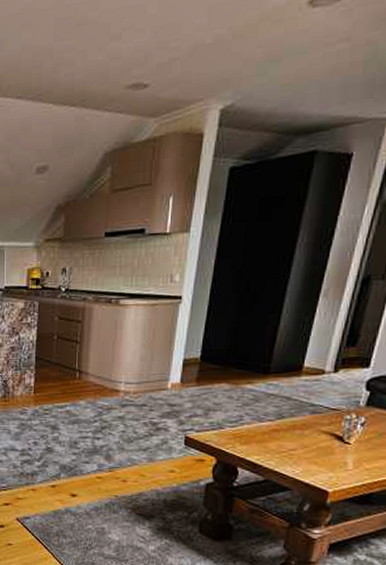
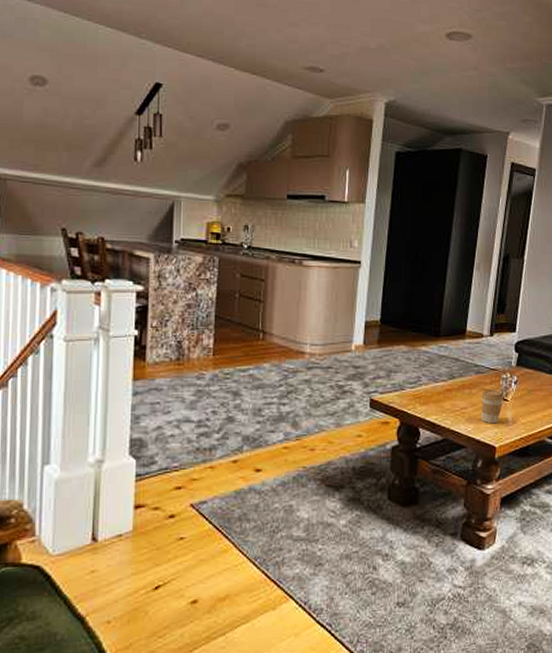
coffee cup: none [313,431,346,468] -> present [481,389,504,424]

